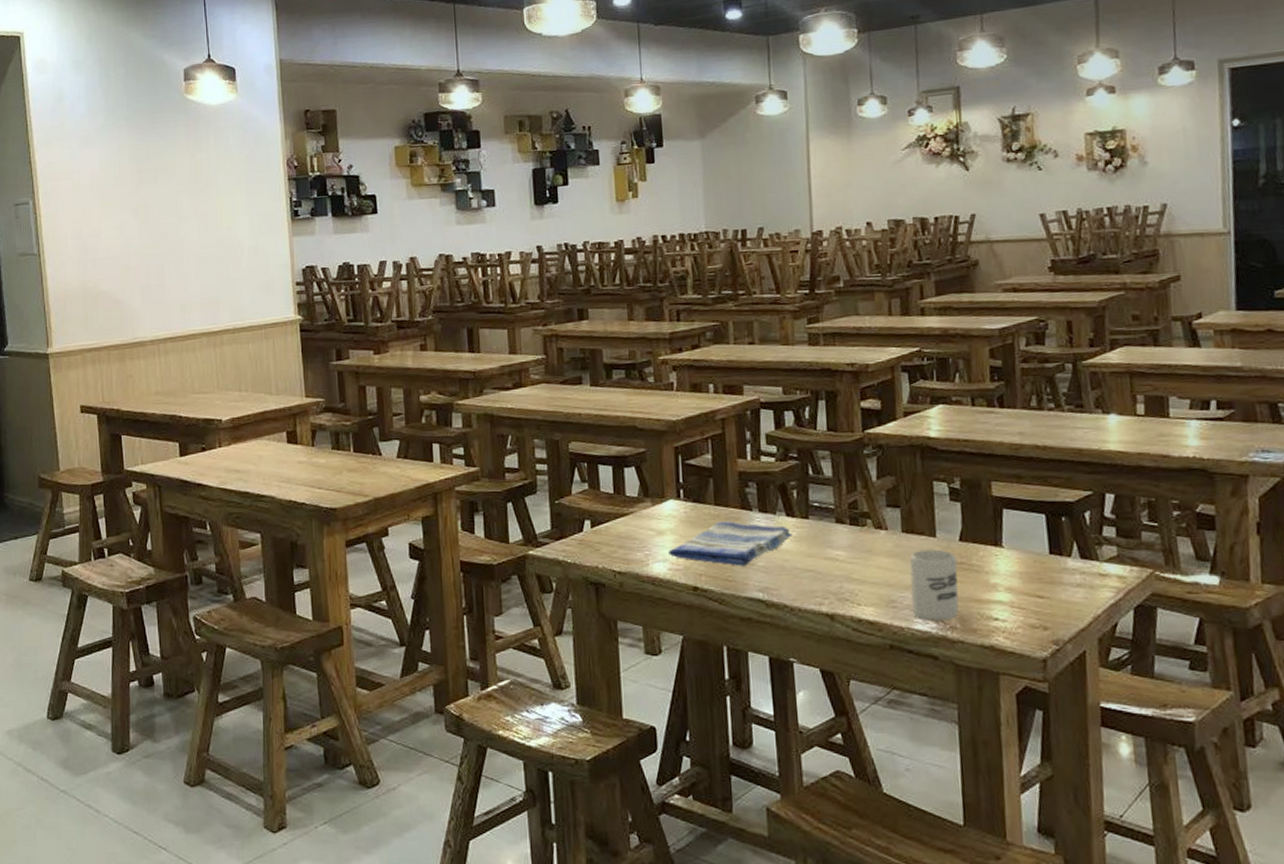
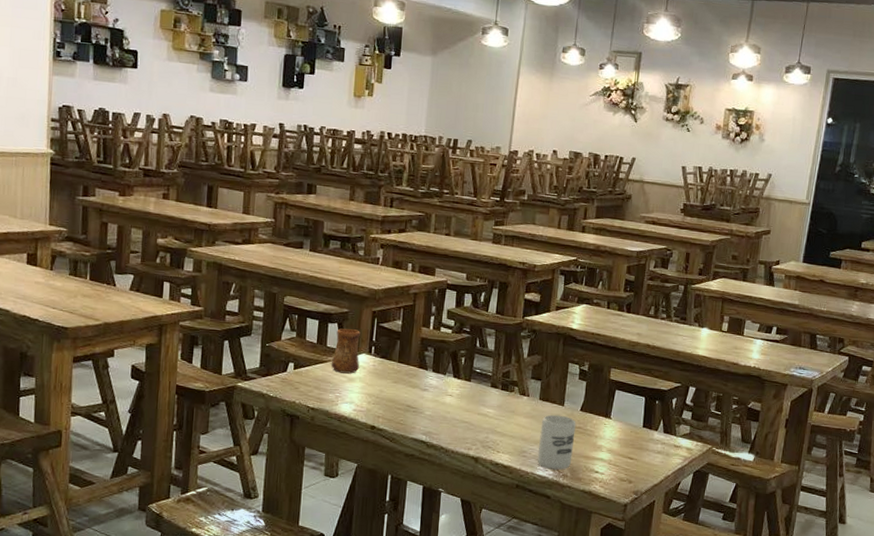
cup: none [633,471,669,526] -> present [331,328,360,374]
dish towel: present [669,521,793,566] -> none [355,376,456,413]

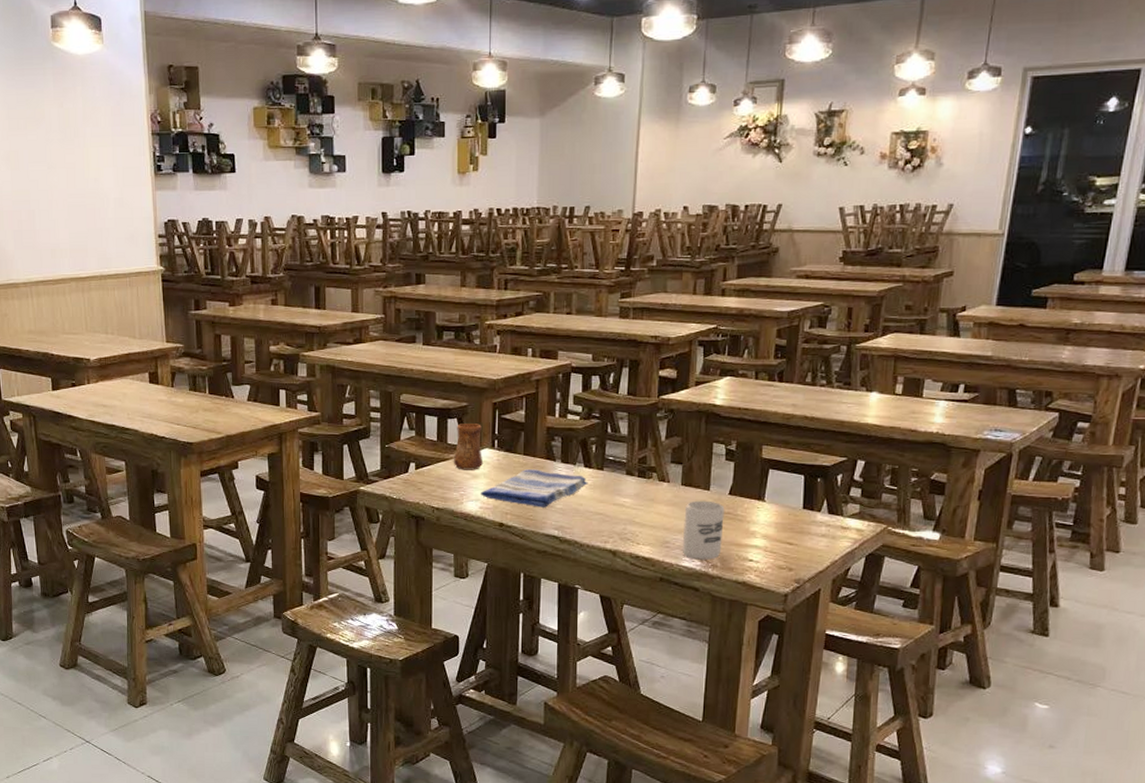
dish towel: none [355,376,456,413] -> present [481,469,588,507]

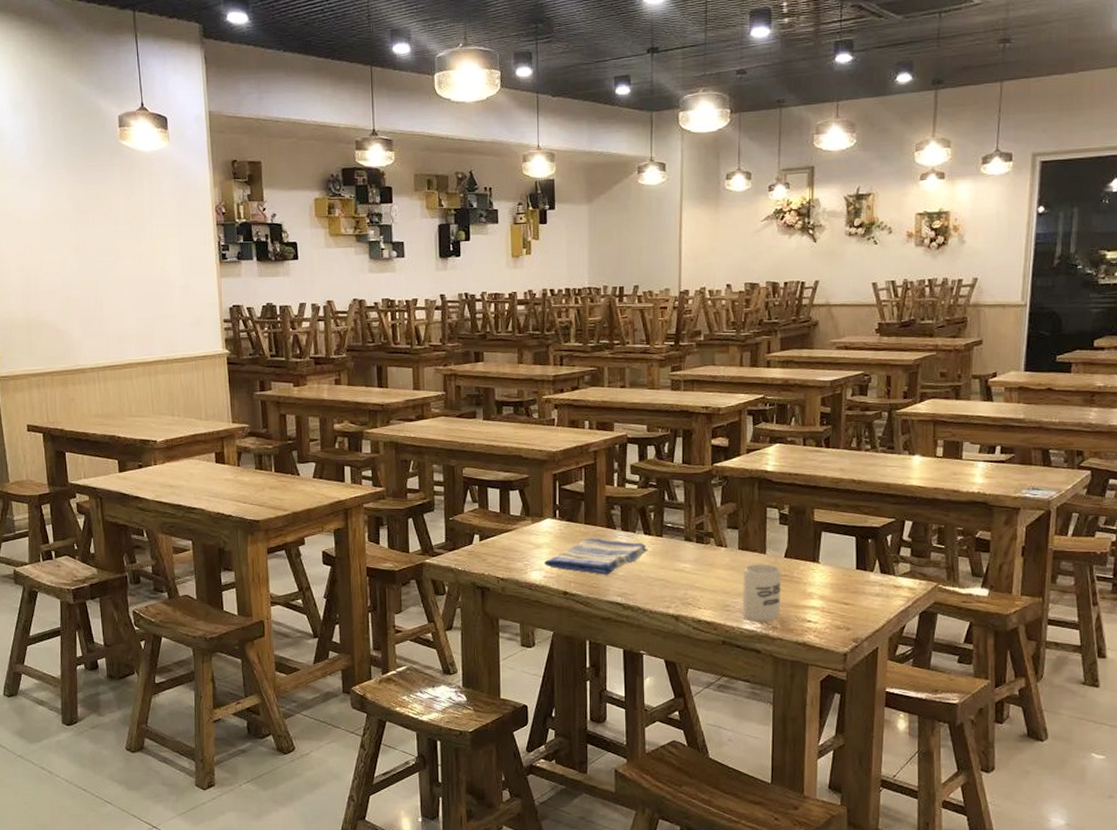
cup: present [453,424,484,470] -> none [516,495,546,541]

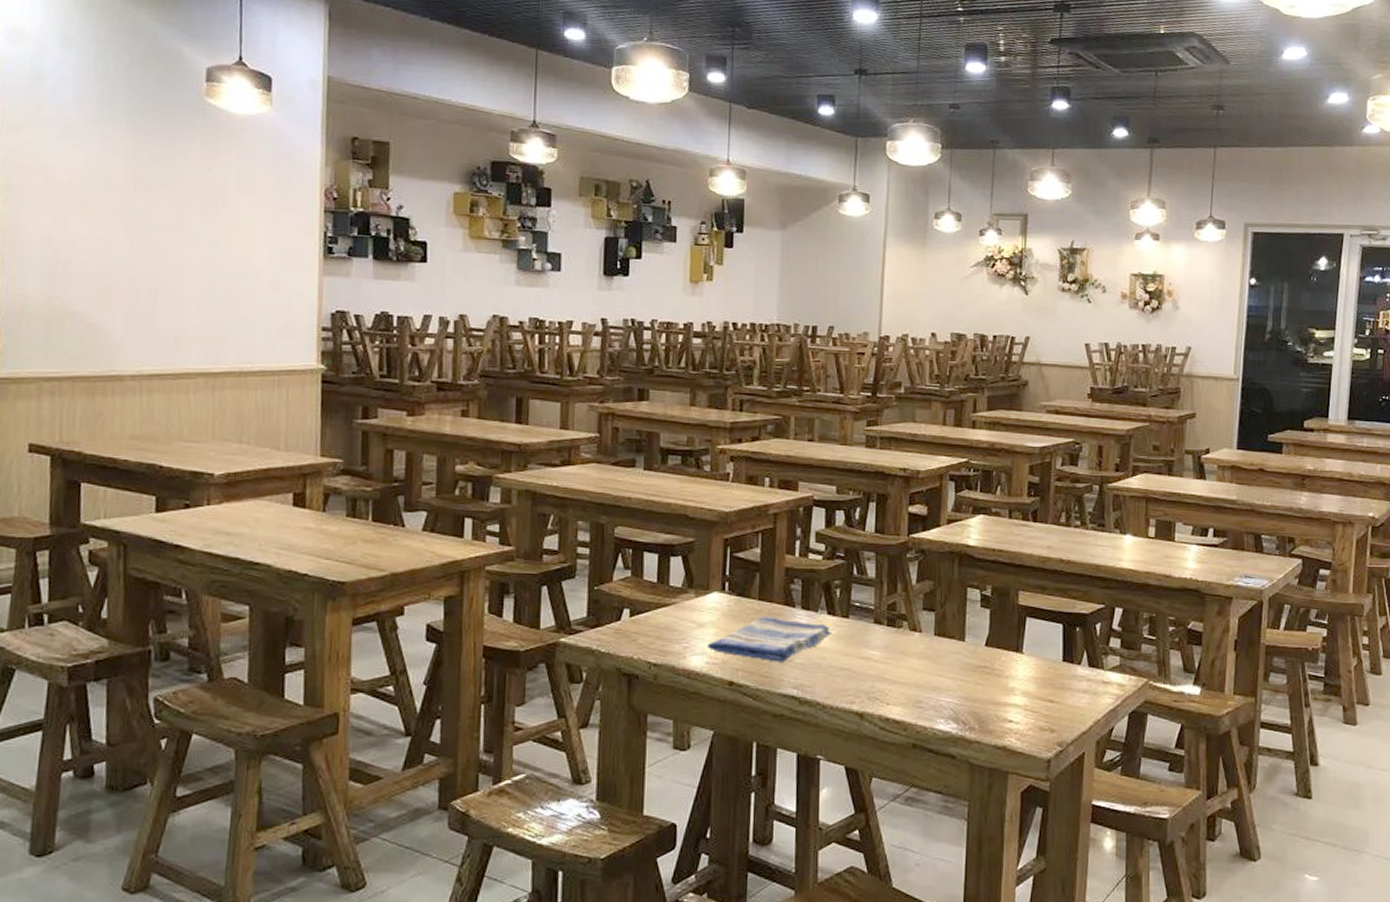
cup: present [742,564,781,622] -> none [936,653,981,722]

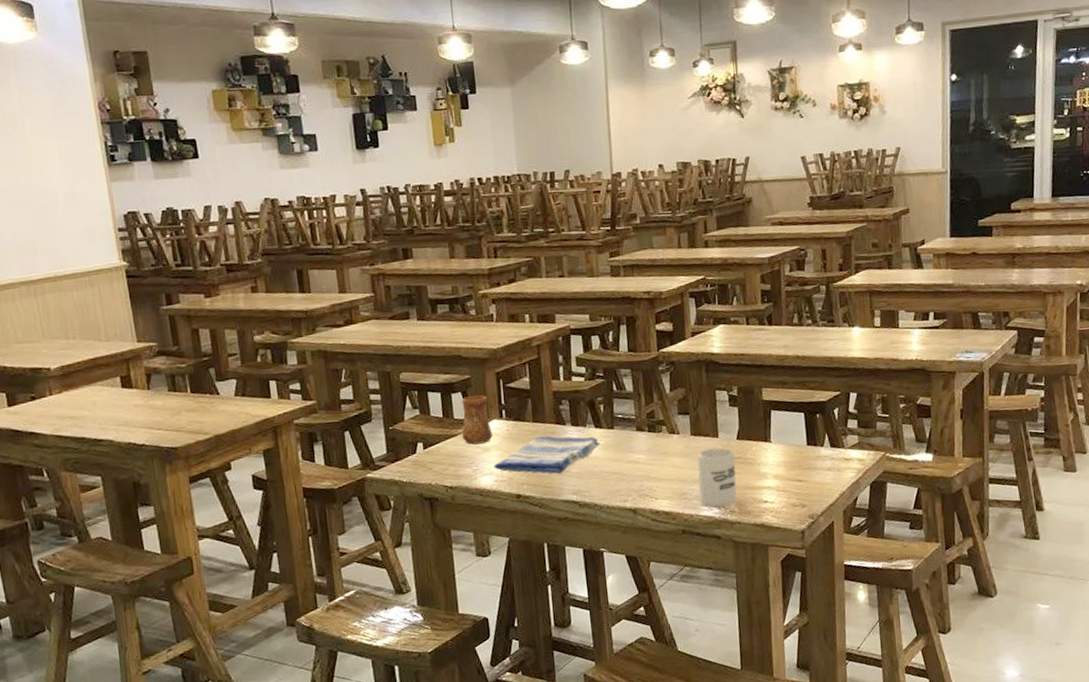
cup: none [675,562,712,618] -> present [461,395,493,445]
cup: none [936,653,981,722] -> present [697,447,737,508]

